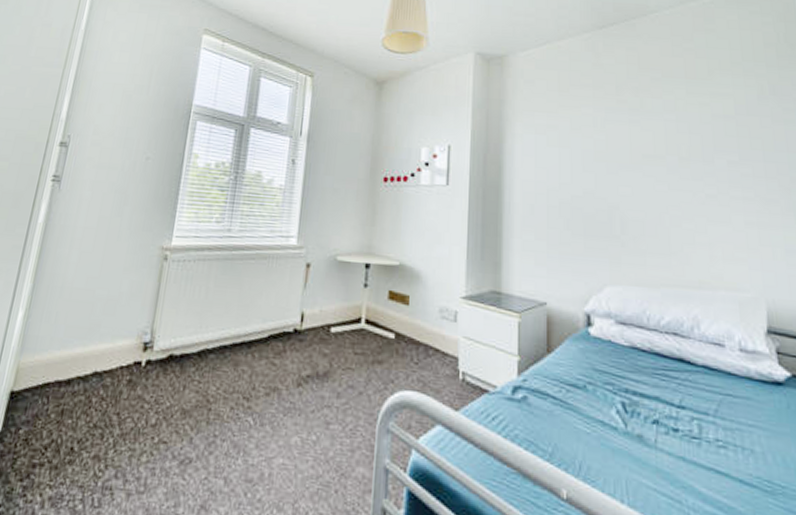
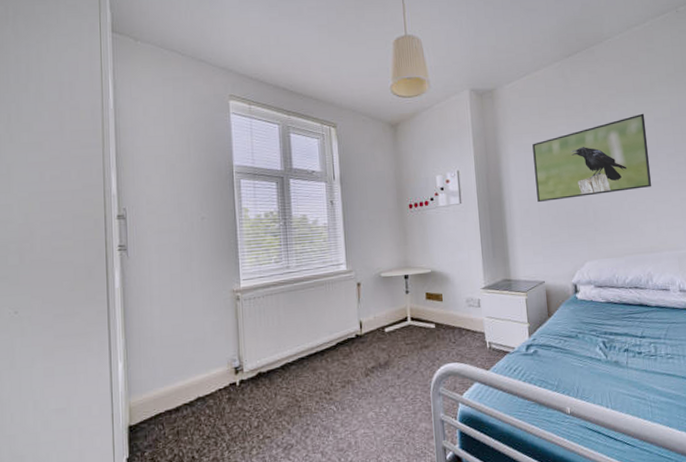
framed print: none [546,105,705,201] -> present [532,113,652,203]

